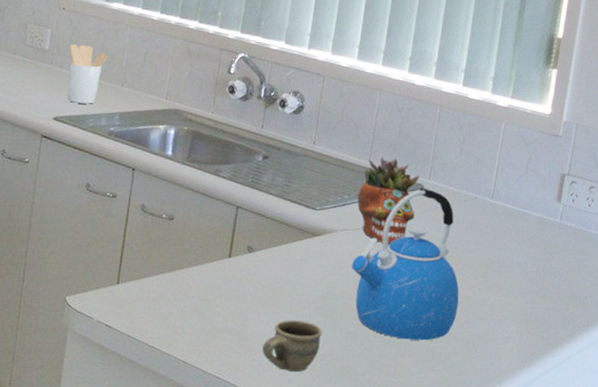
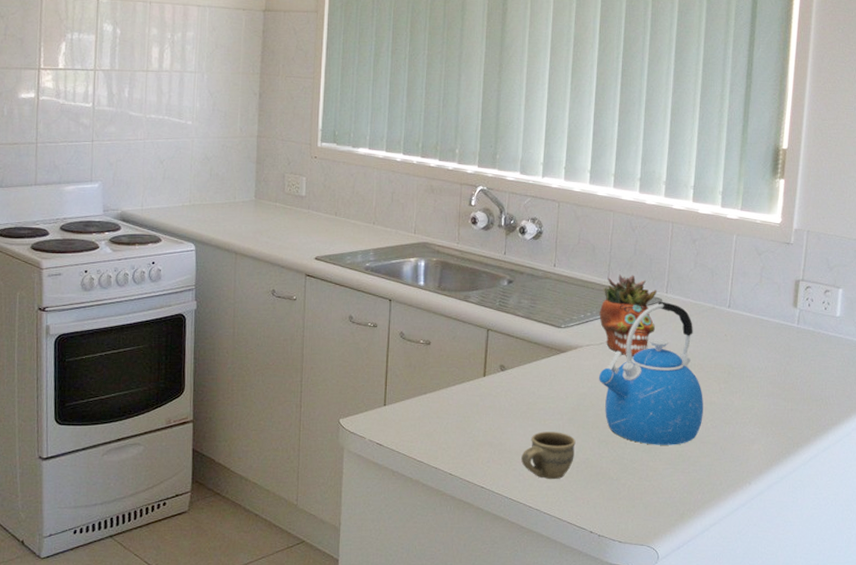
utensil holder: present [67,44,108,104] -> none [324,188,359,243]

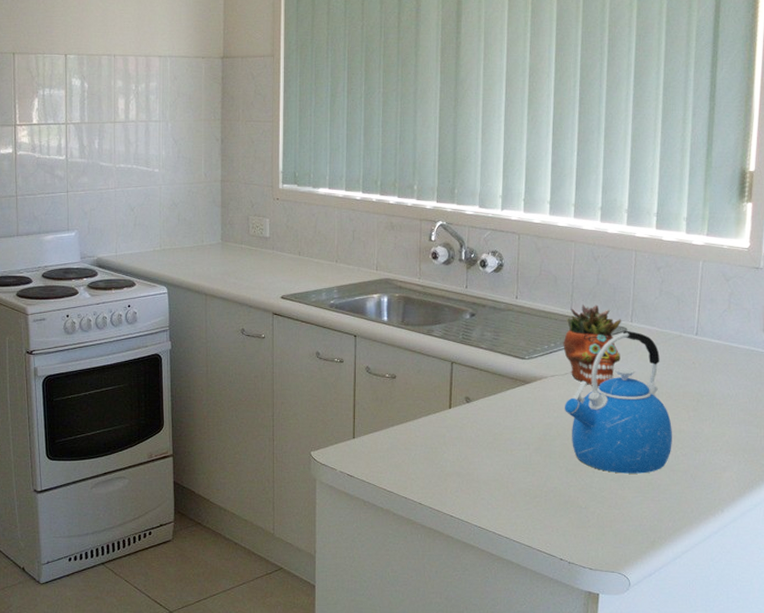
cup: present [521,431,576,480] -> none [489,461,543,509]

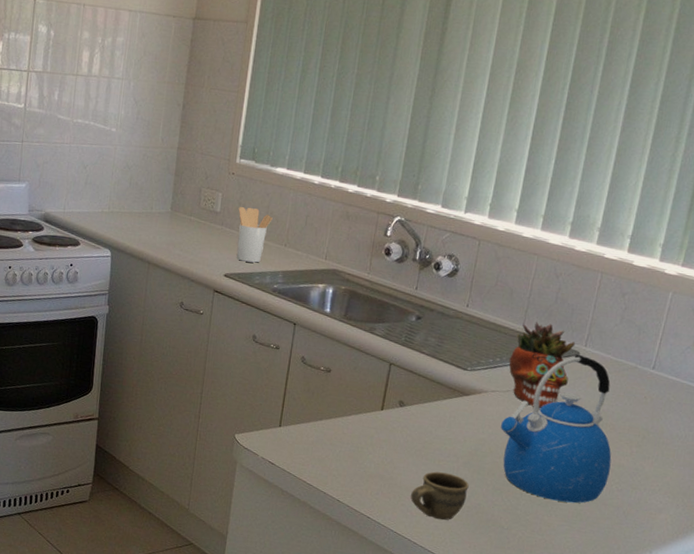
utensil holder: none [287,229,321,282] -> present [236,207,273,263]
cup: none [489,461,543,509] -> present [411,471,469,520]

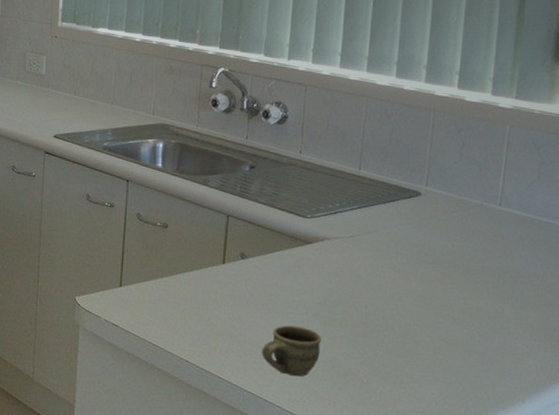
utensil holder: present [236,207,273,263] -> none [63,68,98,122]
kettle: present [501,354,612,503] -> none [348,194,468,352]
succulent planter: present [509,322,576,408] -> none [349,164,416,253]

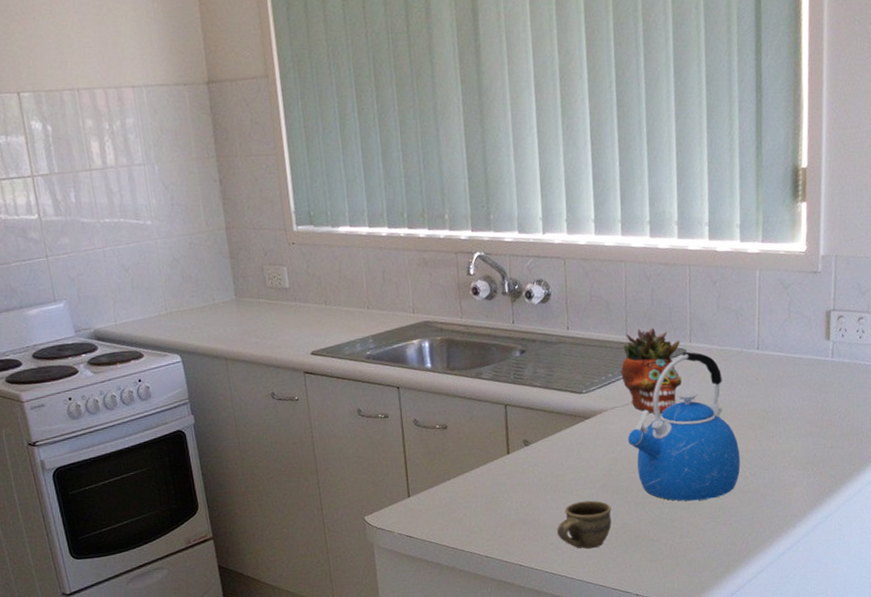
kettle: none [348,194,468,352] -> present [628,351,741,501]
succulent planter: none [349,164,416,253] -> present [621,327,682,414]

